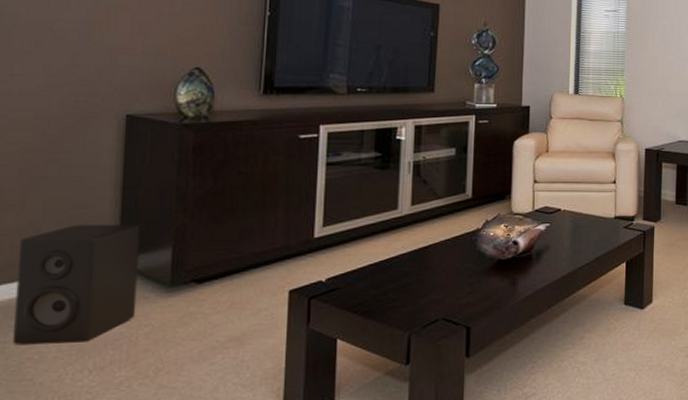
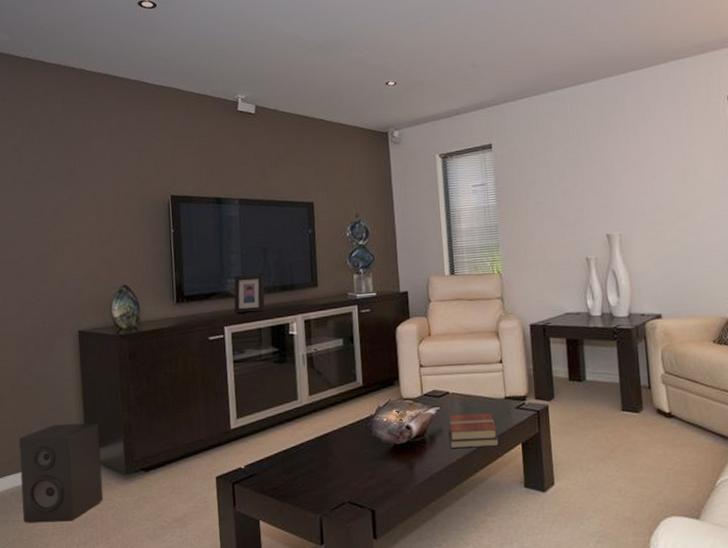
picture frame: none [334,71,374,113] -> present [234,274,265,314]
books: none [555,231,605,266] -> present [448,412,500,449]

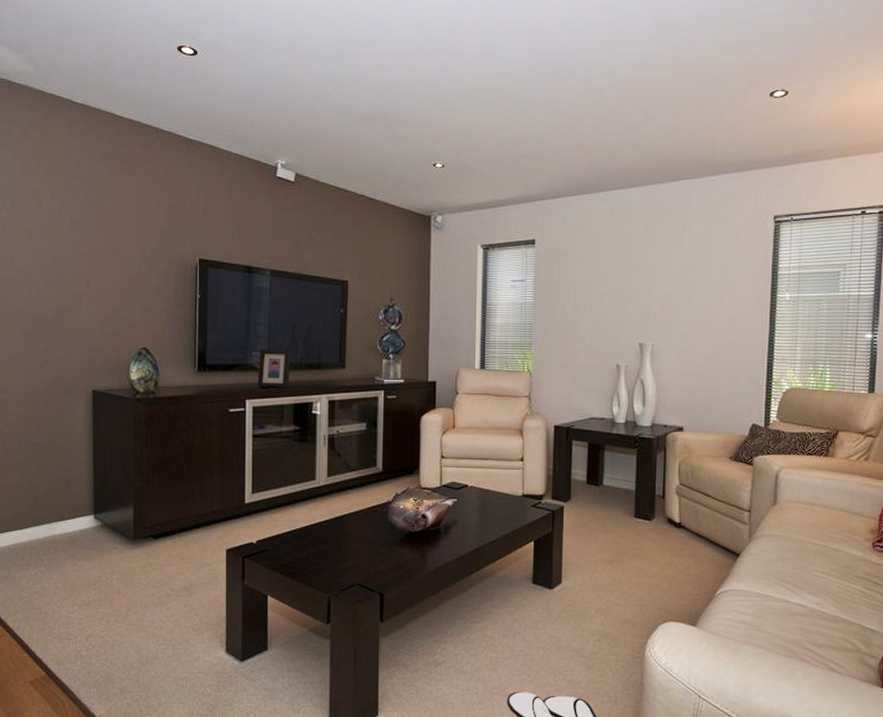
bookshelf speaker: present [18,422,104,523] -> none [23,484,109,582]
books: present [448,412,500,449] -> none [463,507,513,542]

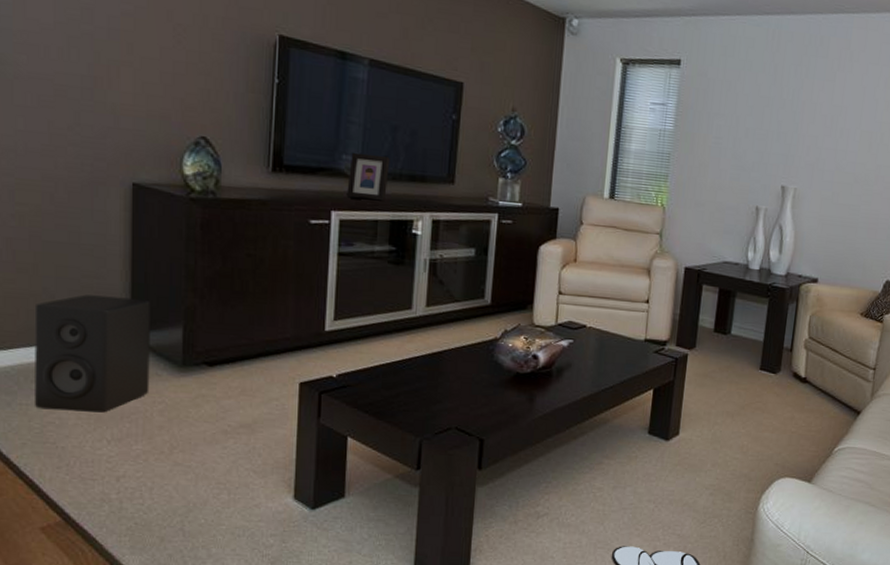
bookshelf speaker: none [23,484,109,582] -> present [34,294,150,413]

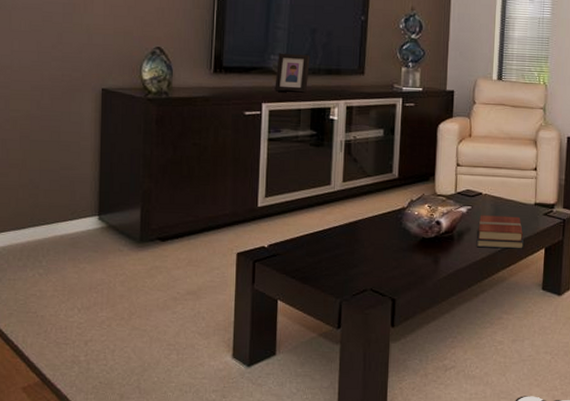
bookshelf speaker: present [34,294,150,413] -> none [21,184,115,285]
books: none [577,350,631,389] -> present [476,215,525,249]

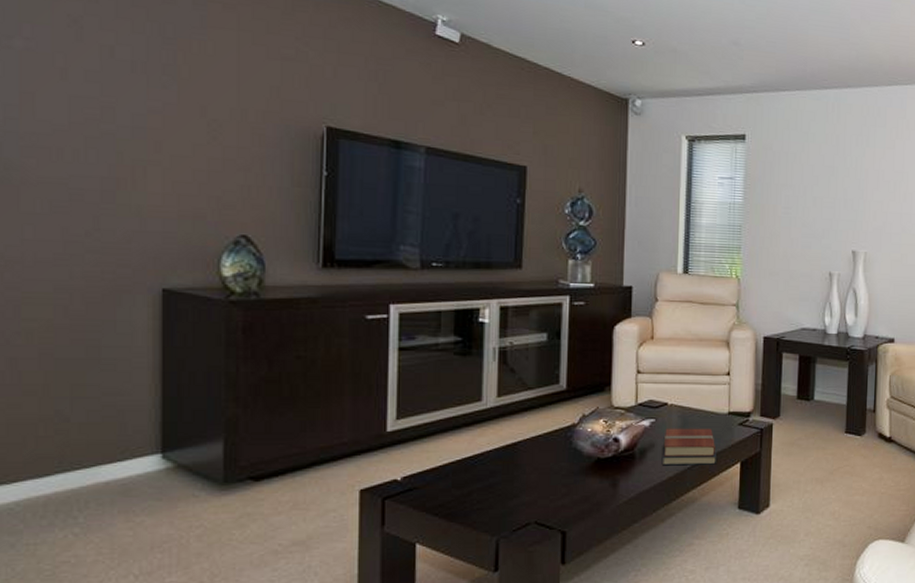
picture frame: present [274,53,310,93] -> none [406,242,452,291]

